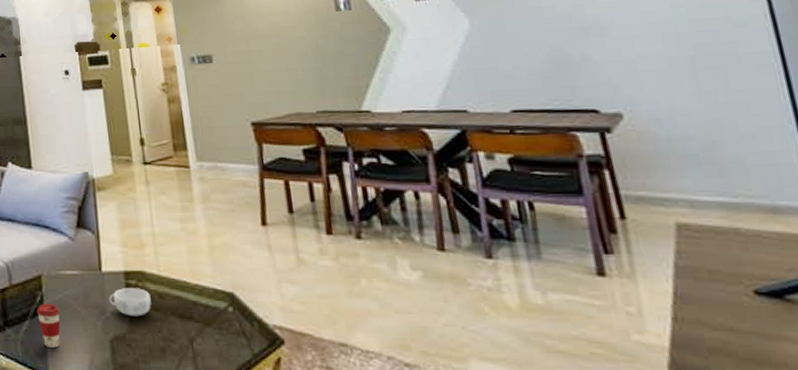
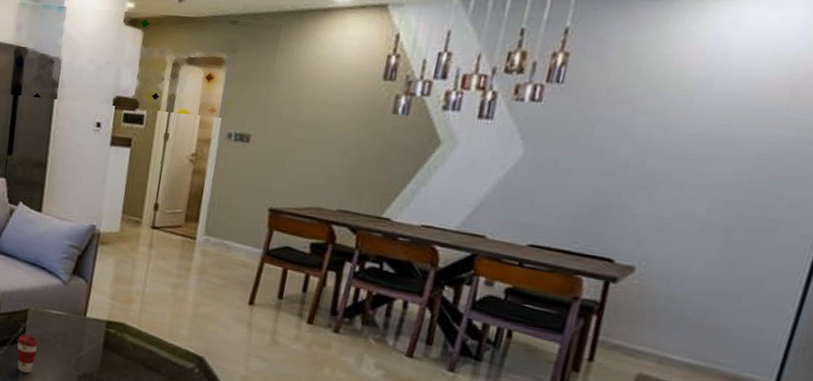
decorative bowl: present [109,288,151,317] -> none [86,334,126,361]

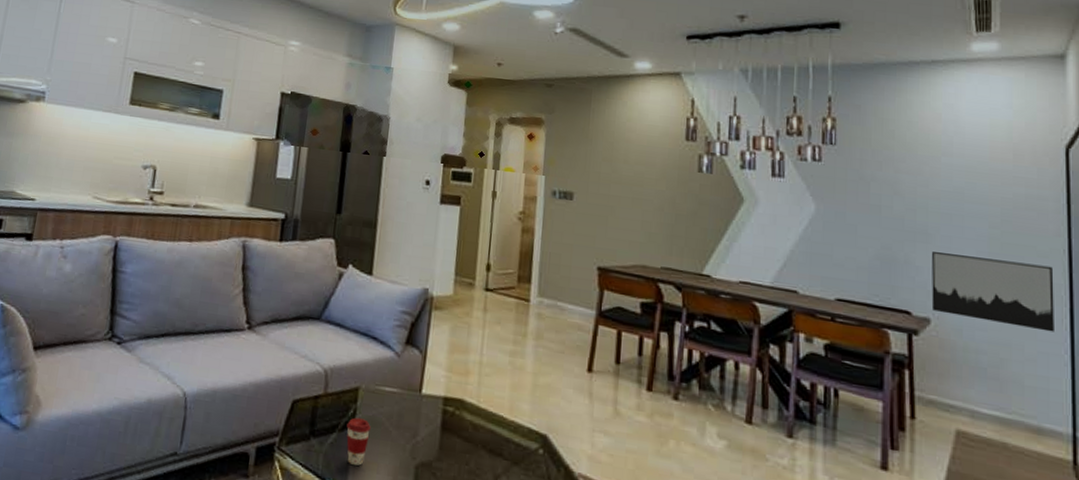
wall art: none [639,199,804,285] -> present [931,252,1054,332]

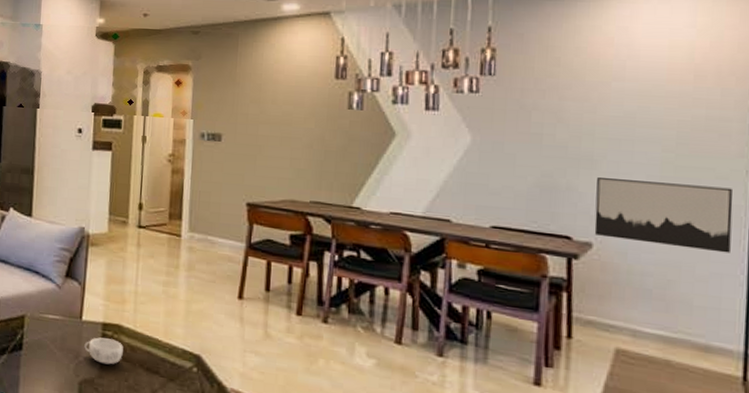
coffee cup: present [346,417,371,466] -> none [15,341,37,383]
decorative bowl: none [422,413,465,446] -> present [84,337,123,365]

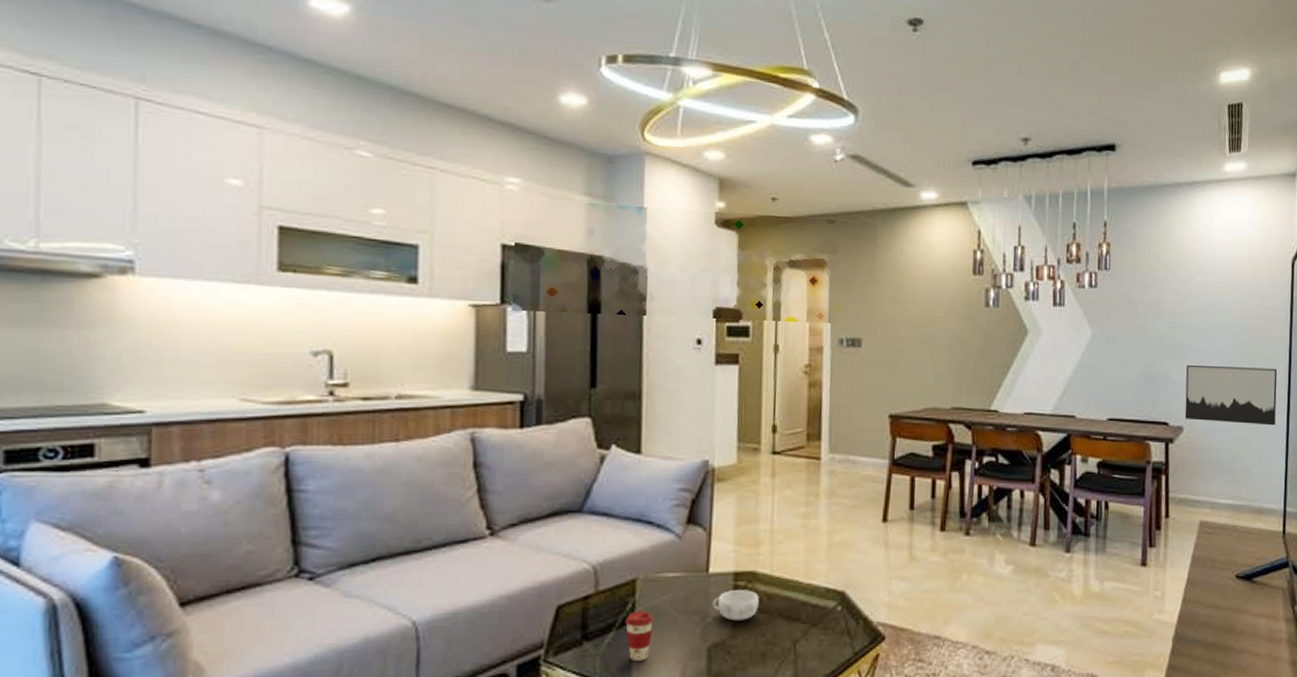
coffee cup: none [15,341,37,383] -> present [625,611,654,662]

